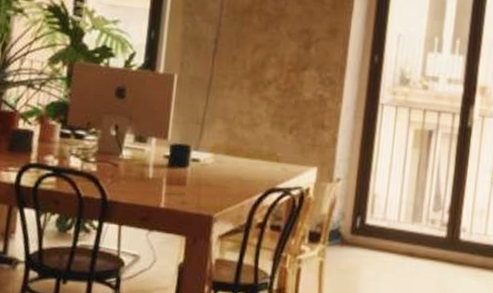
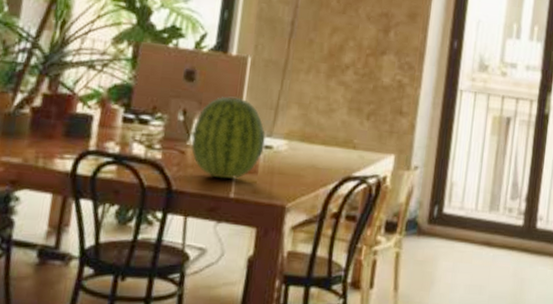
fruit: none [123,112,192,190] -> present [191,96,265,179]

